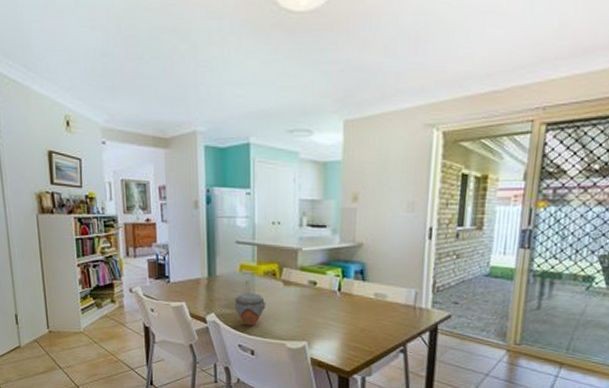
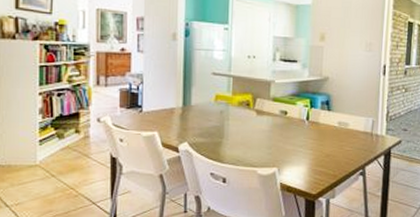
jar: present [235,293,266,326] -> none [208,122,240,154]

